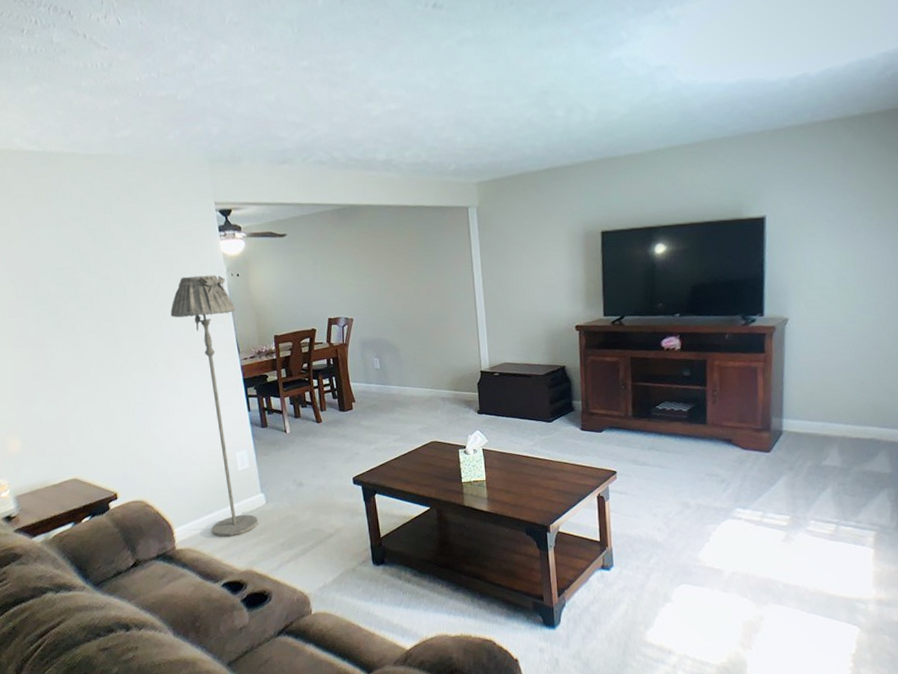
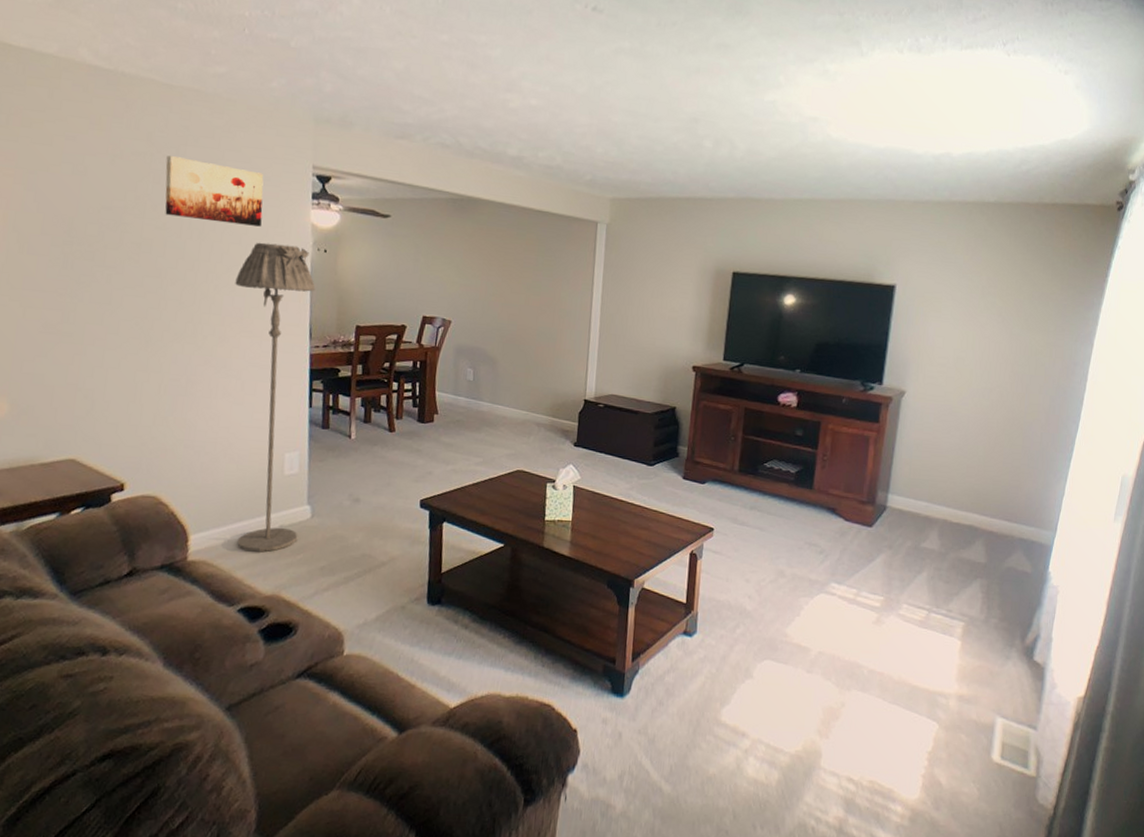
wall art: none [98,215,182,267] -> present [165,156,264,227]

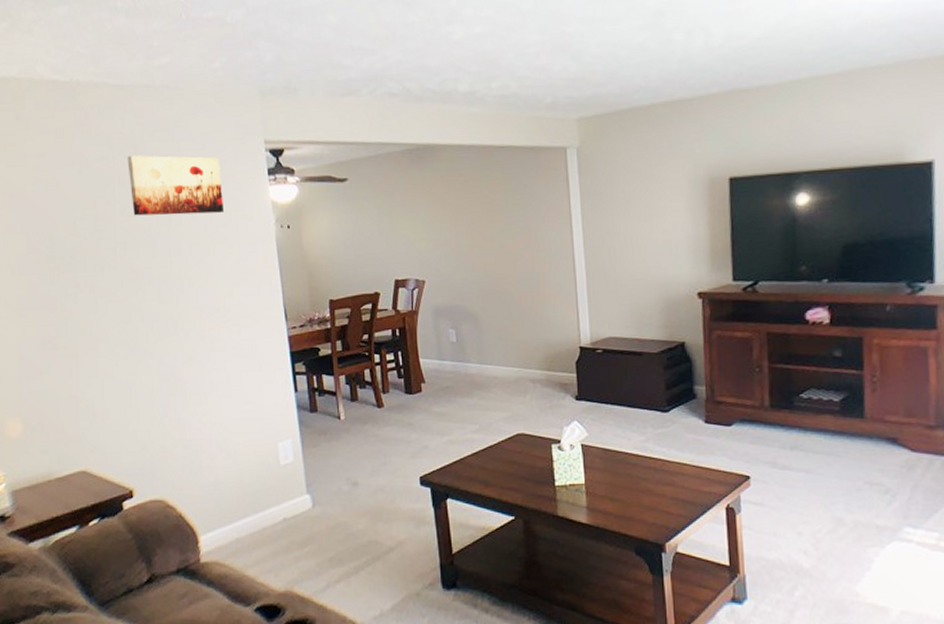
floor lamp: present [235,242,316,552] -> none [207,226,302,548]

